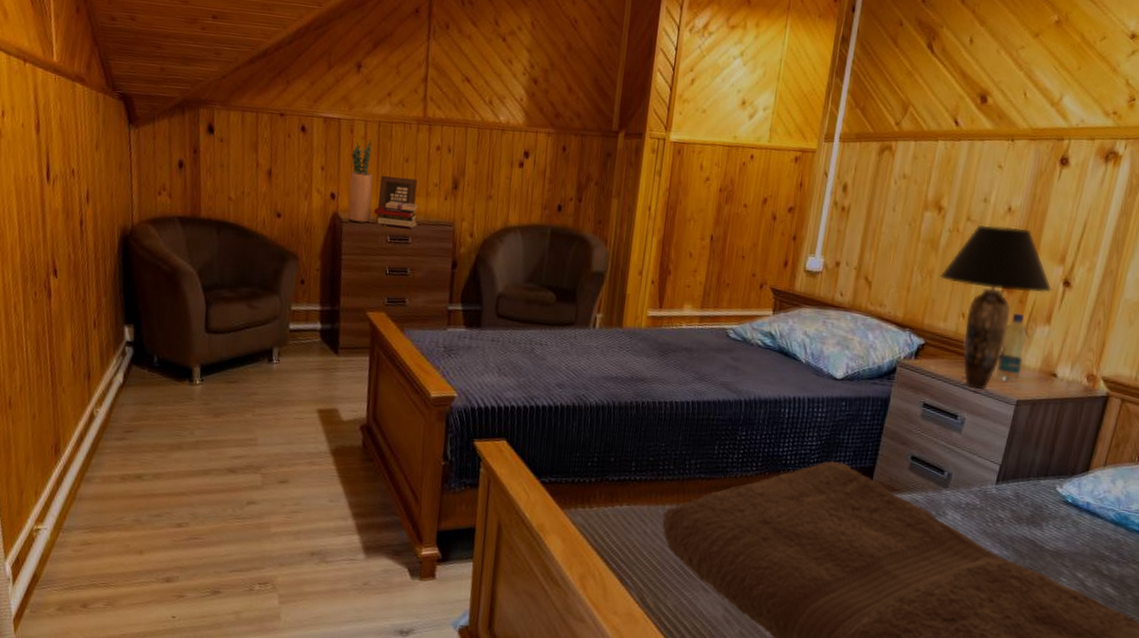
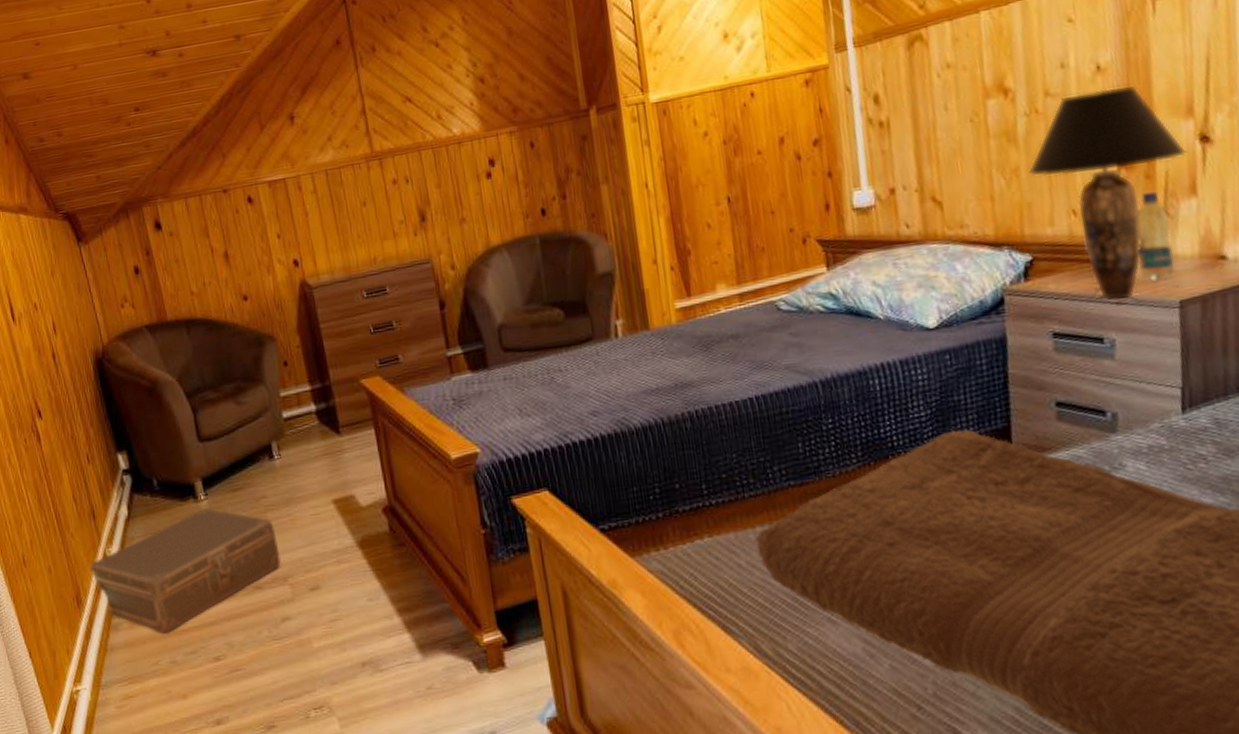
suitcase: none [73,392,259,494] -> present [89,508,281,634]
vase: present [348,140,373,224] -> none [305,192,341,286]
books: present [373,200,418,229] -> none [342,247,392,281]
picture frame: present [376,176,417,219] -> none [340,221,384,276]

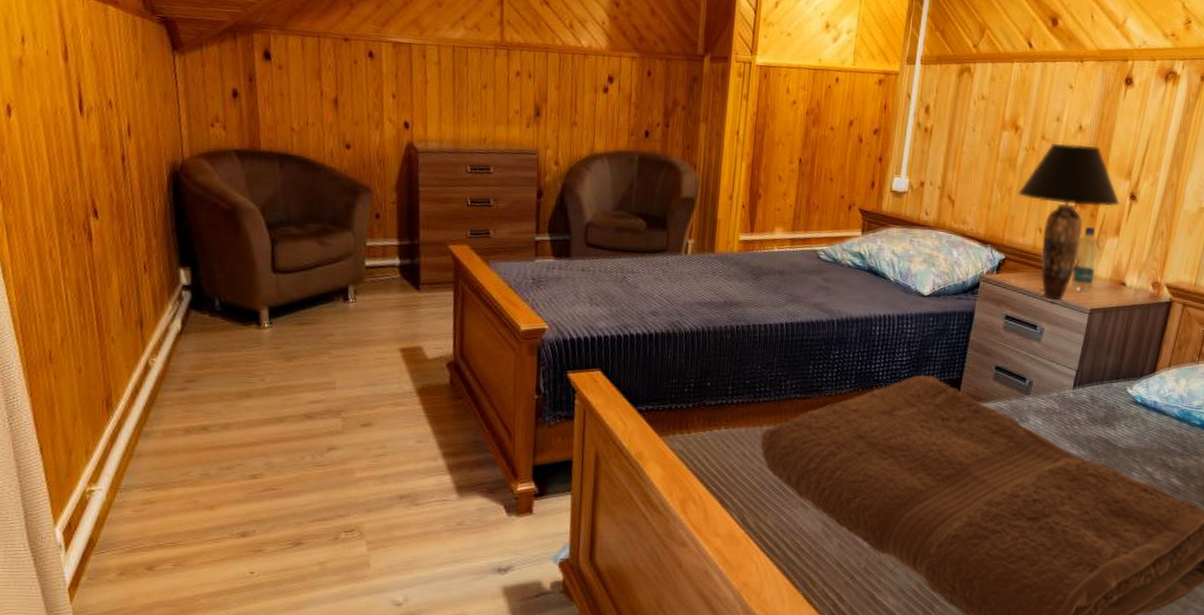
suitcase: present [89,508,281,634] -> none [126,336,338,447]

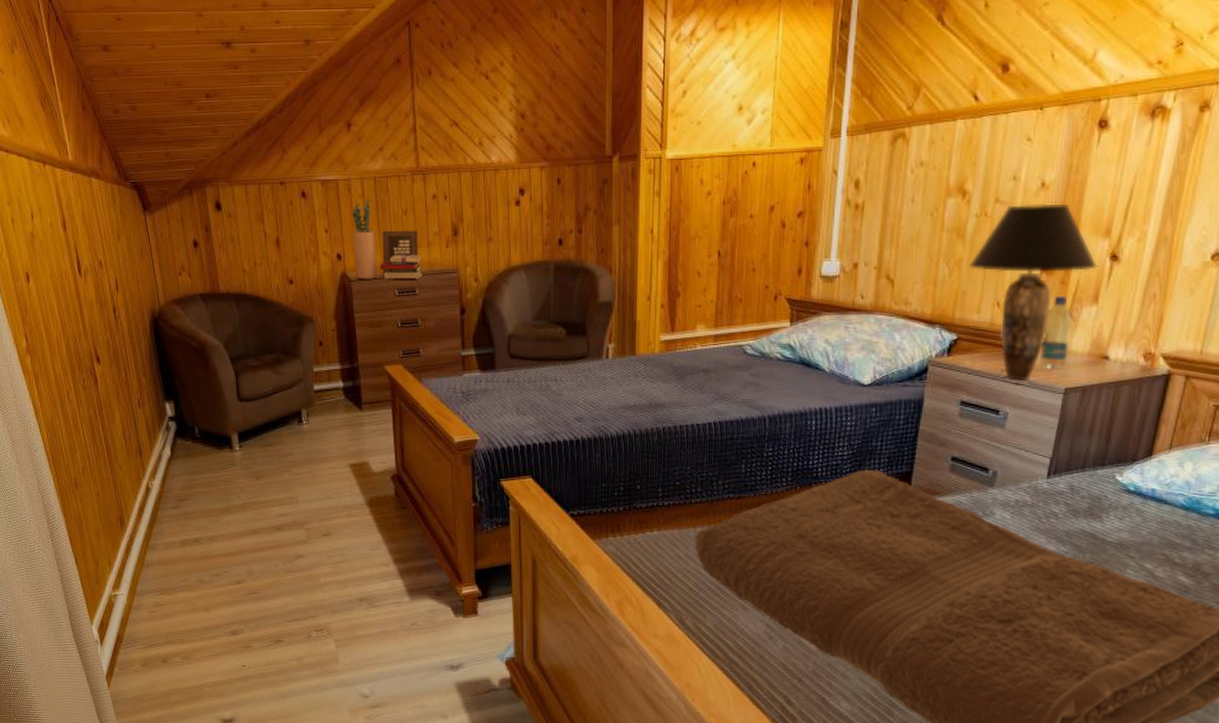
vase: none [424,66,450,154] -> present [352,197,377,281]
books: none [451,128,499,159] -> present [379,254,423,281]
picture frame: none [455,103,497,149] -> present [382,230,418,274]

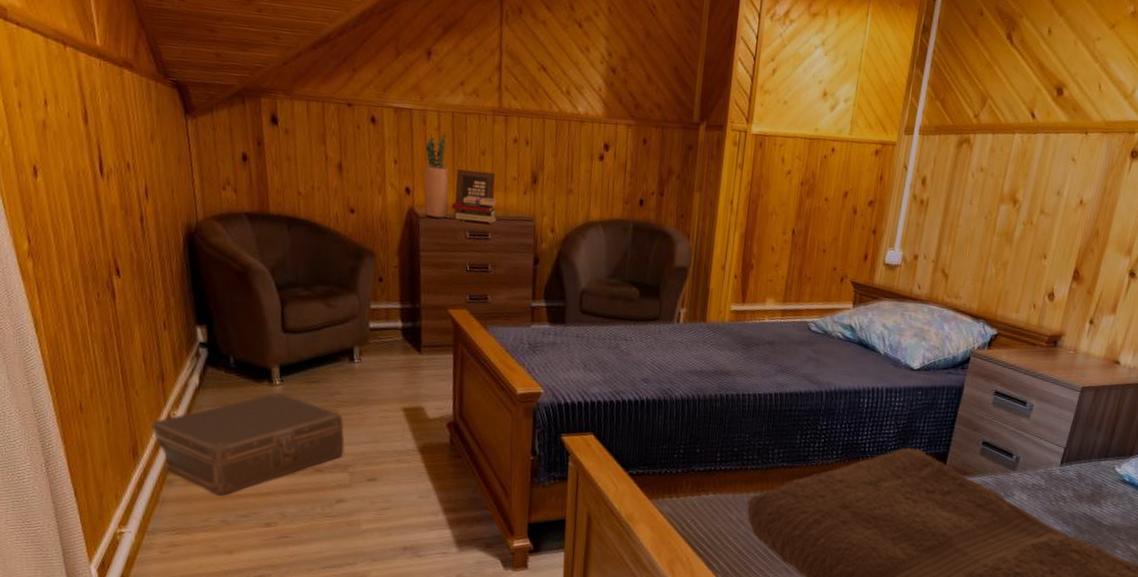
suitcase: none [133,458,300,557] -> present [150,393,345,496]
table lamp: present [969,203,1098,382] -> none [1013,218,1118,378]
bottle: present [1038,295,1071,370] -> none [1063,303,1094,370]

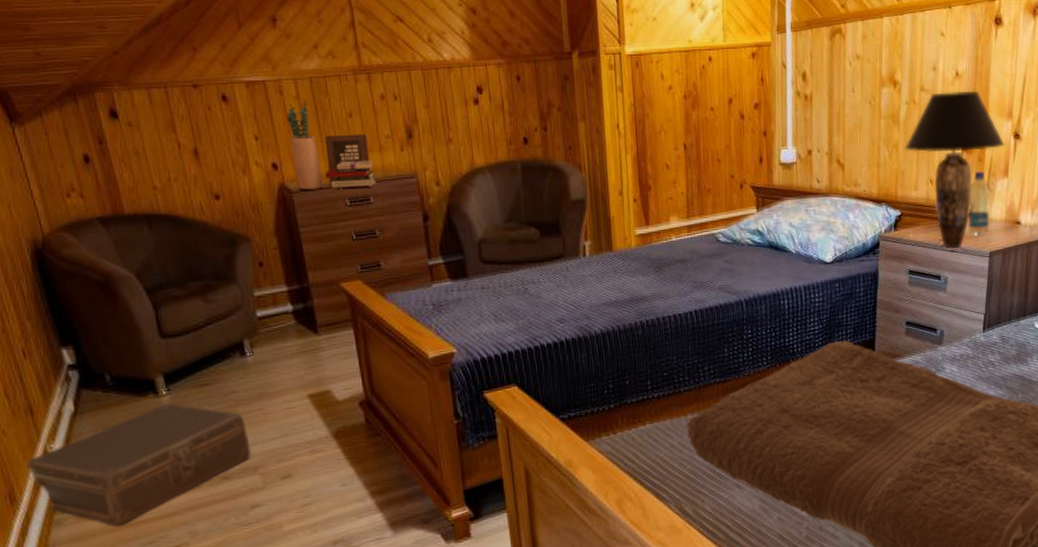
table lamp: none [1013,218,1118,378] -> present [905,91,1005,249]
bottle: none [1063,303,1094,370] -> present [967,171,990,237]

